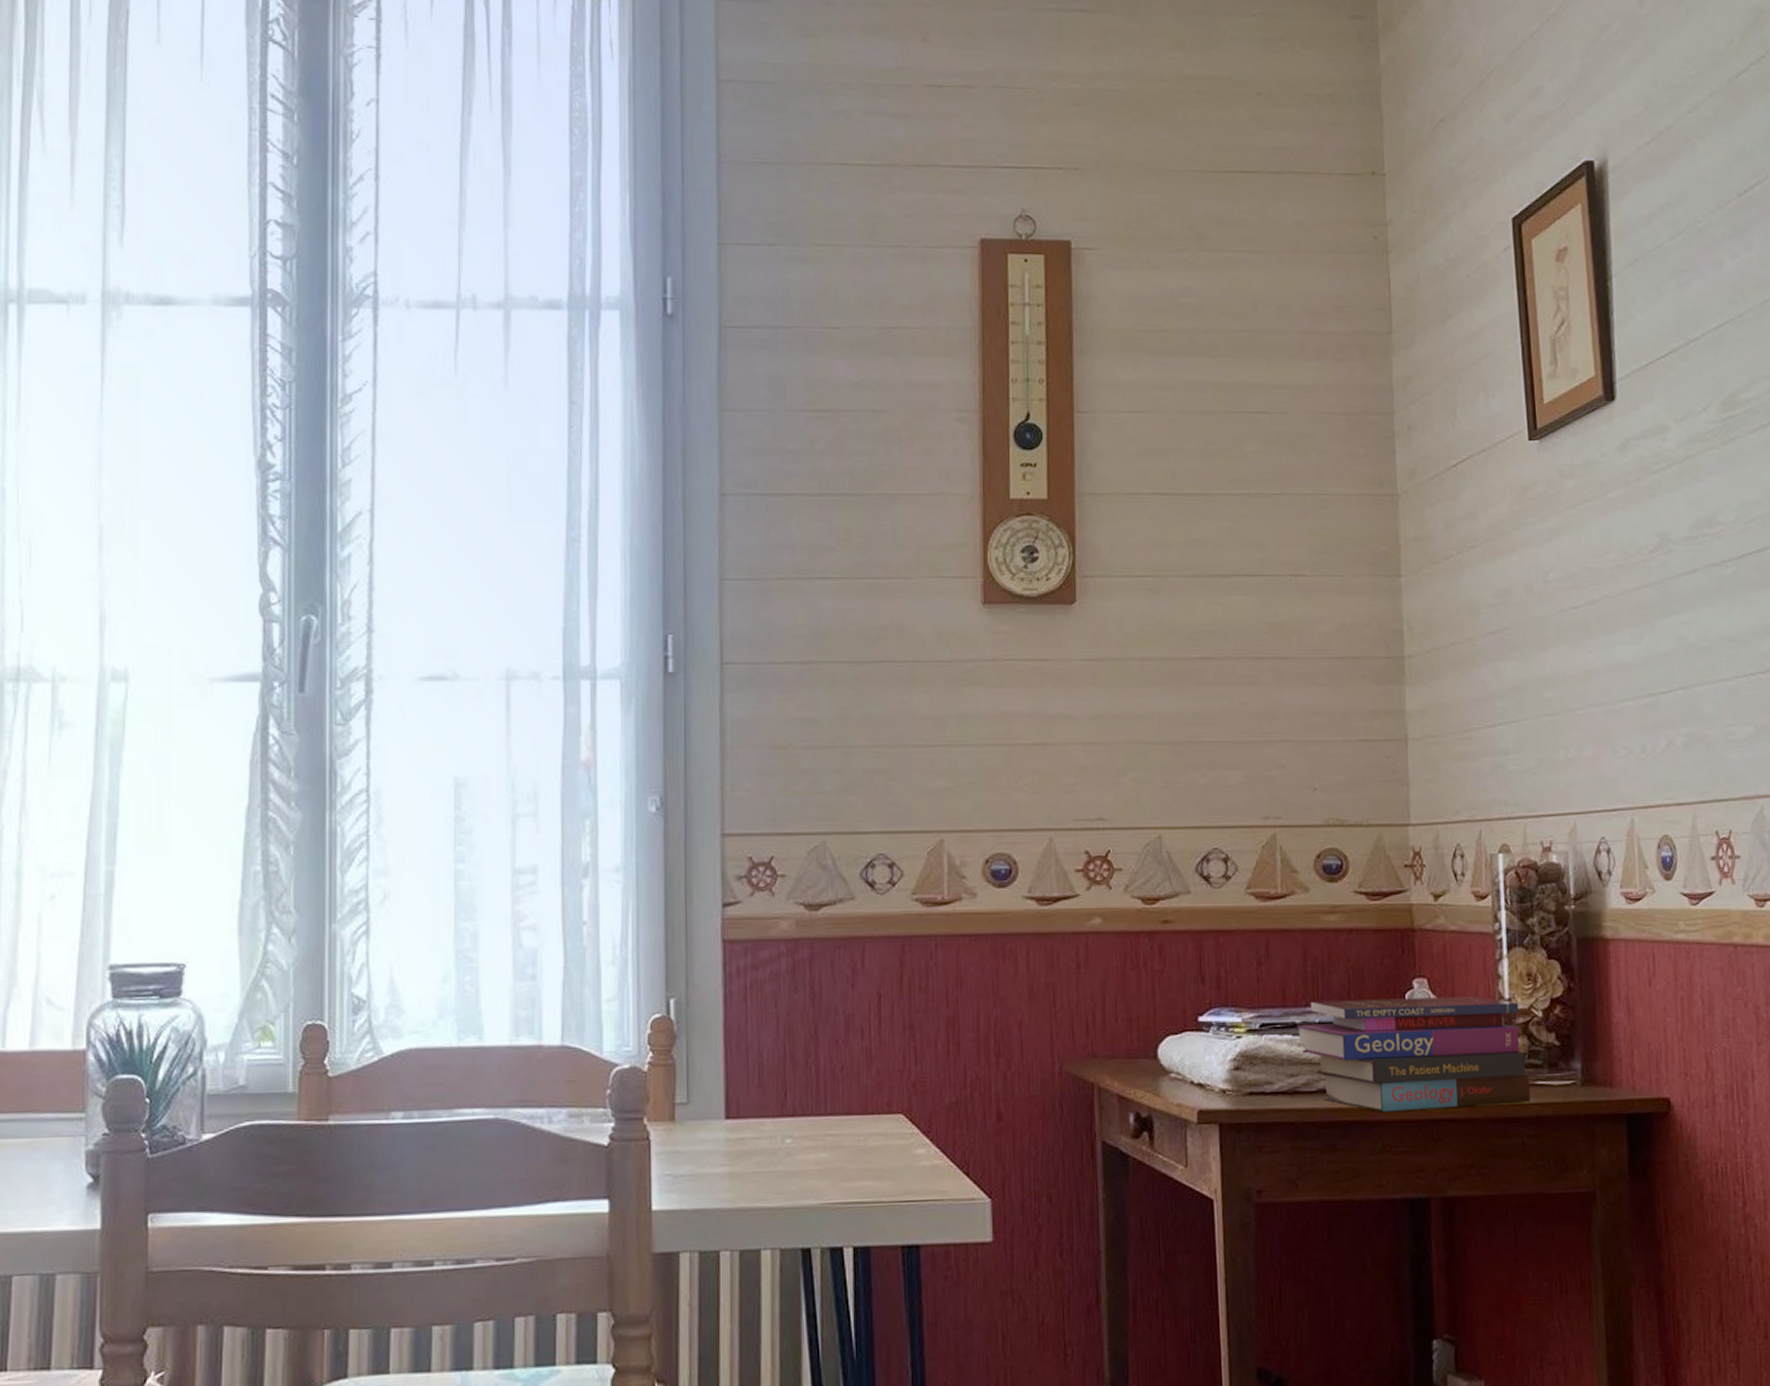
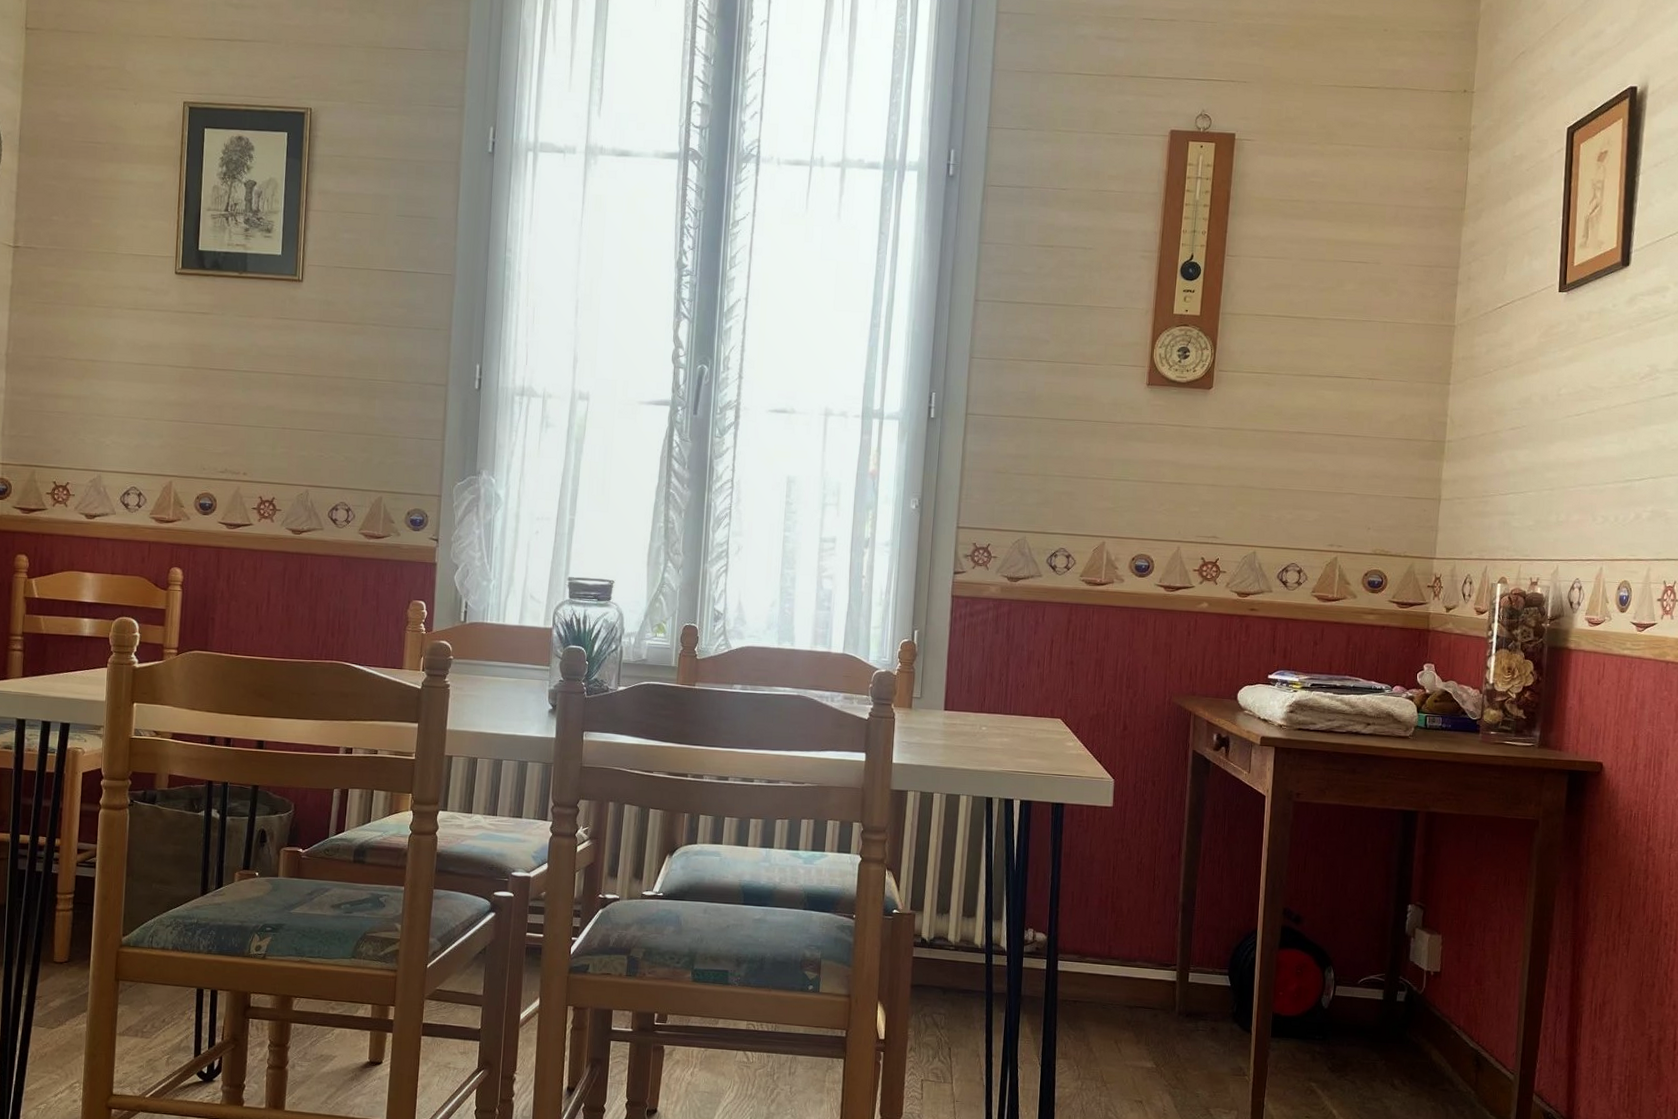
books: present [1297,996,1530,1113] -> none [1337,672,1500,755]

